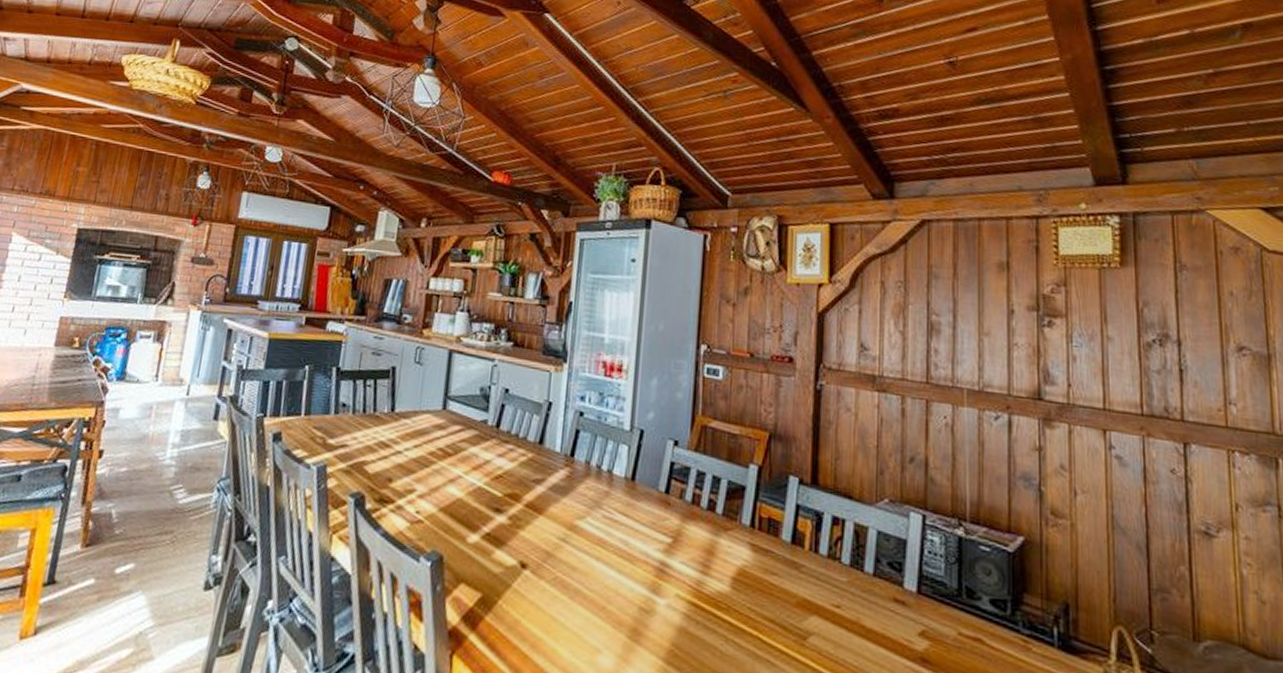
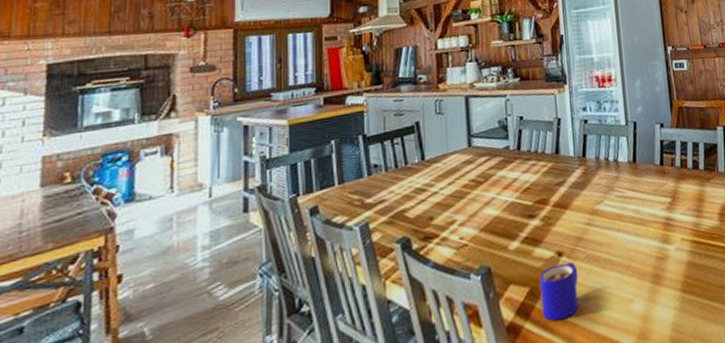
mug: none [490,576,541,645] -> present [539,261,578,321]

